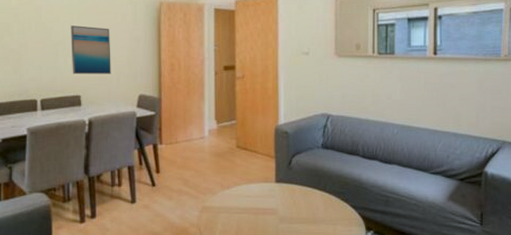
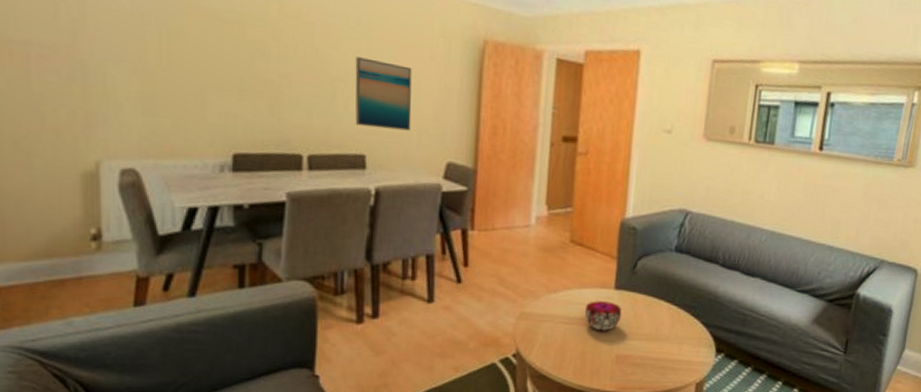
decorative bowl: none [253,193,284,218] -> present [584,301,622,331]

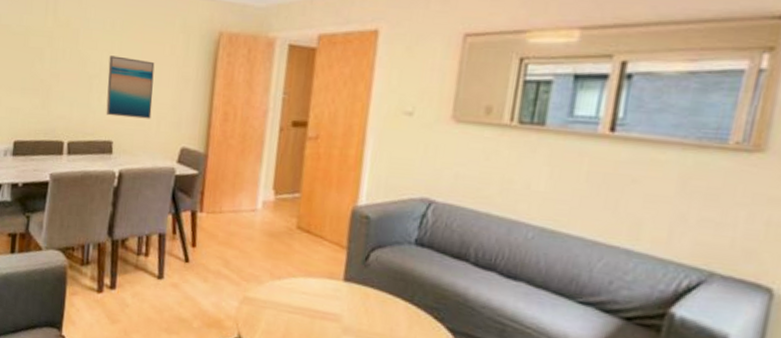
decorative bowl: present [584,301,622,331] -> none [309,291,351,325]

